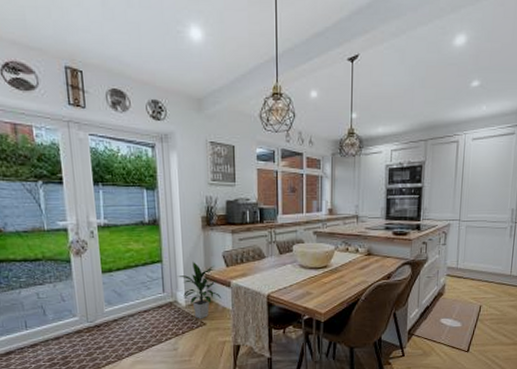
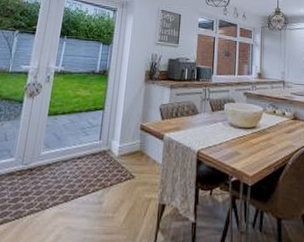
indoor plant: present [177,261,222,320] -> none [115,111,154,172]

